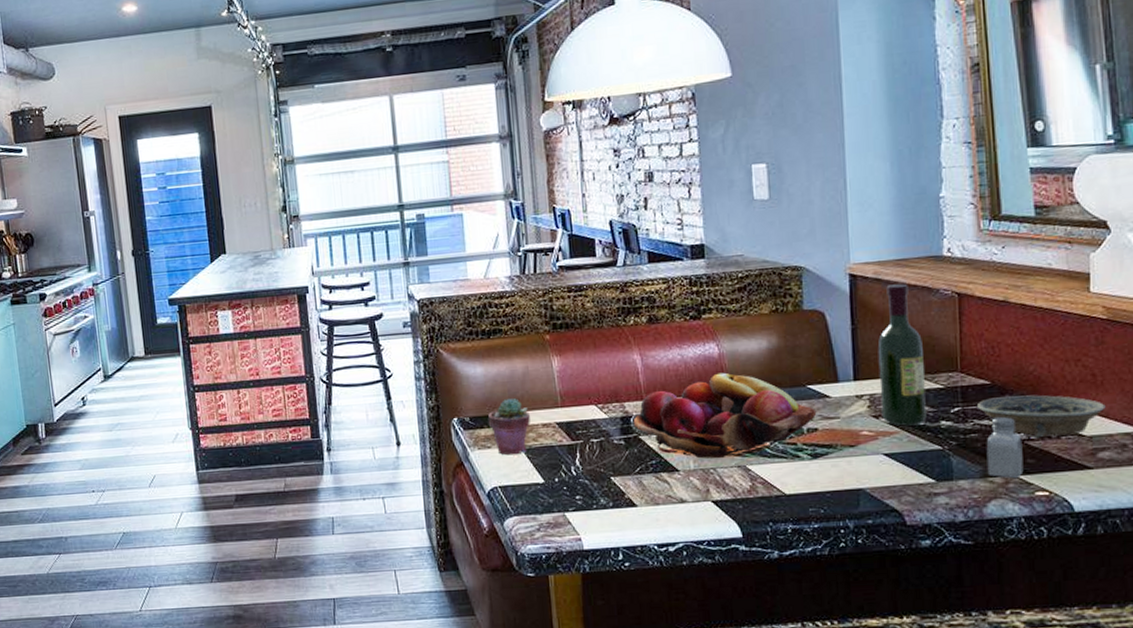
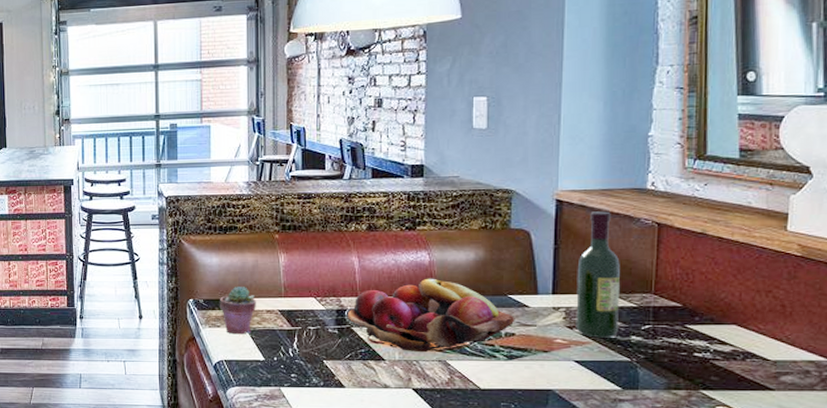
bowl: present [977,395,1106,439] -> none [668,319,792,359]
saltshaker: present [986,417,1024,479] -> none [672,337,708,393]

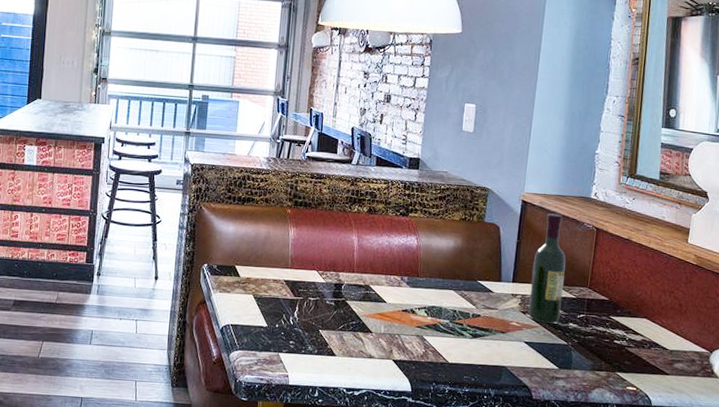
potted succulent: present [219,286,256,335] -> none [231,254,265,301]
fruit basket: present [347,278,515,353] -> none [343,260,482,328]

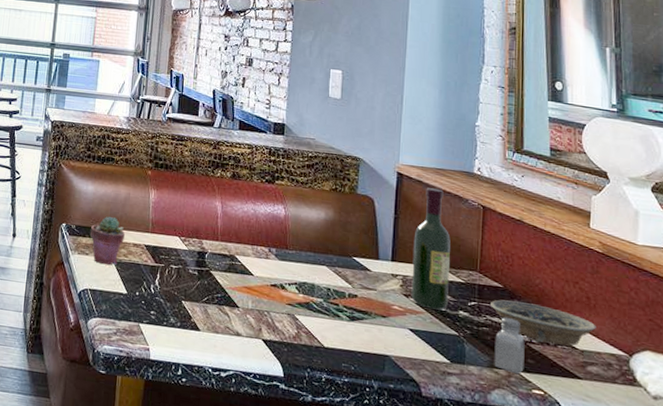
potted succulent: none [231,254,265,301] -> present [89,216,125,266]
saltshaker: none [596,326,624,375] -> present [494,317,525,375]
bowl: none [597,311,685,348] -> present [491,299,596,347]

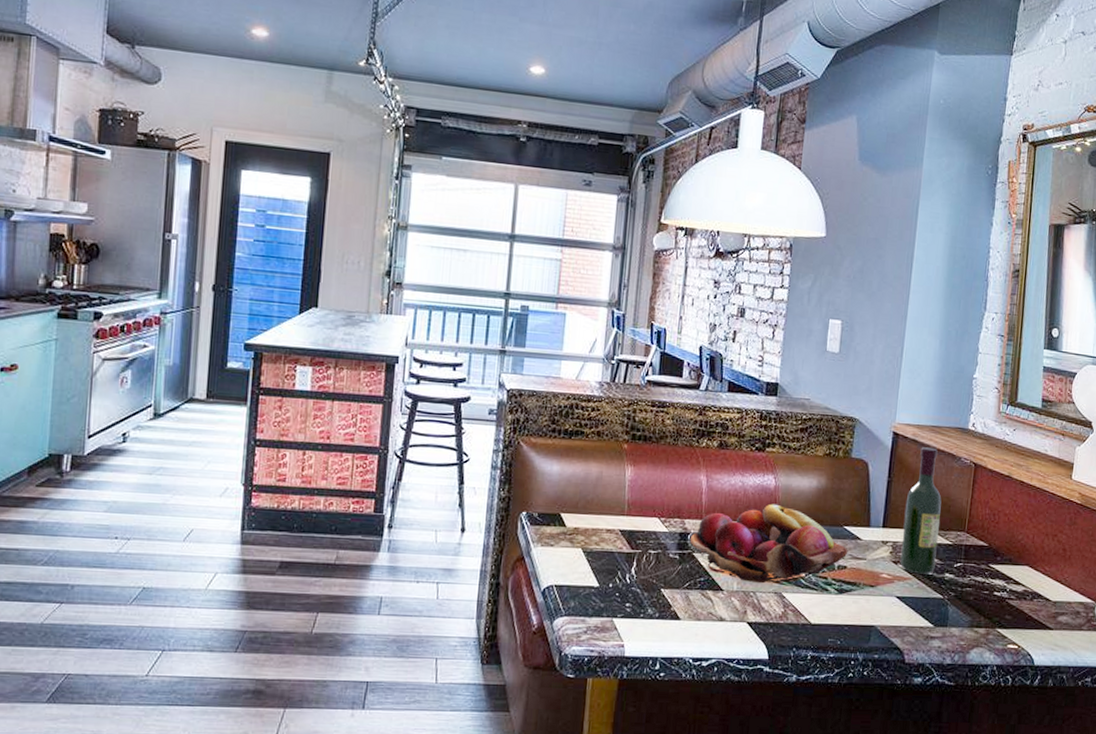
potted succulent: present [89,216,125,266] -> none [555,499,596,556]
fruit basket: none [207,231,358,306] -> present [689,503,848,584]
bowl: present [491,299,596,347] -> none [975,558,1069,599]
saltshaker: present [494,317,525,375] -> none [974,576,1005,632]

